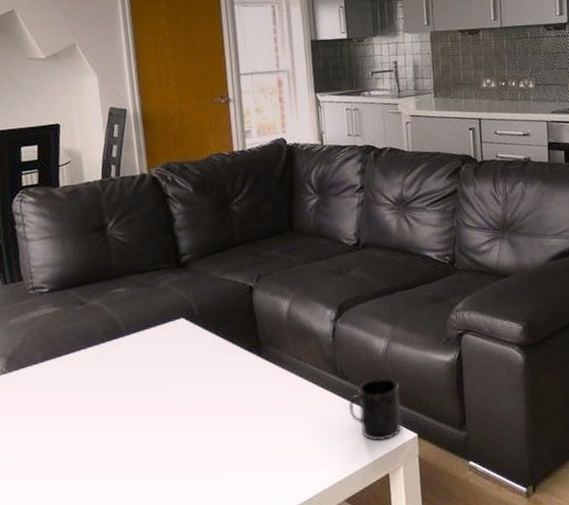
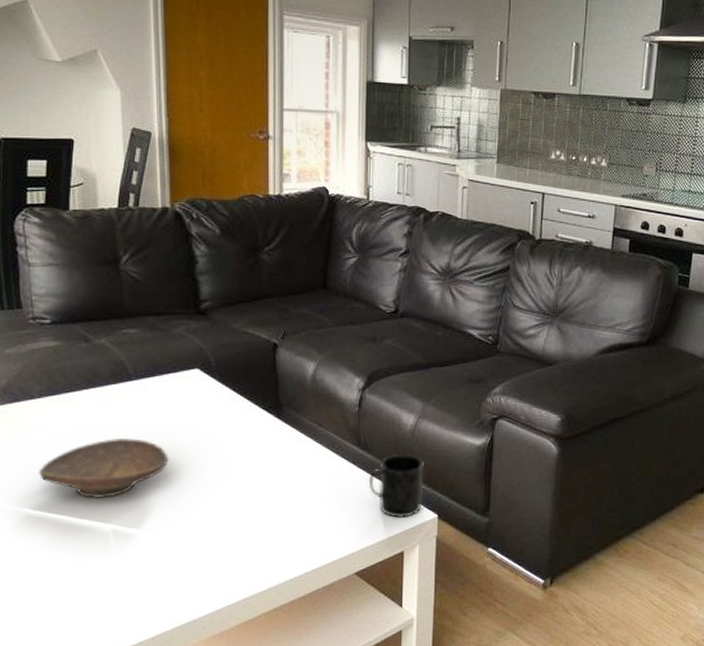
decorative bowl: none [44,390,163,453] -> present [38,437,169,499]

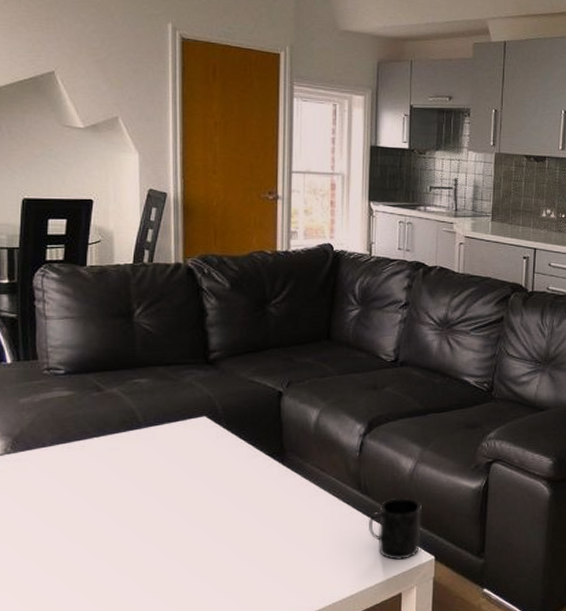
decorative bowl: present [38,437,169,499] -> none [46,483,175,545]

